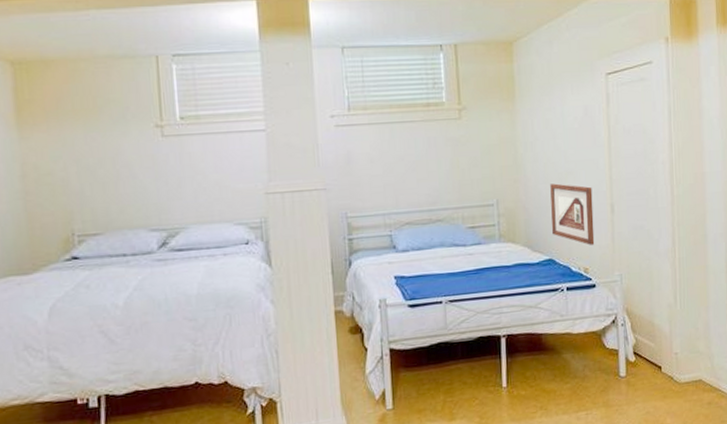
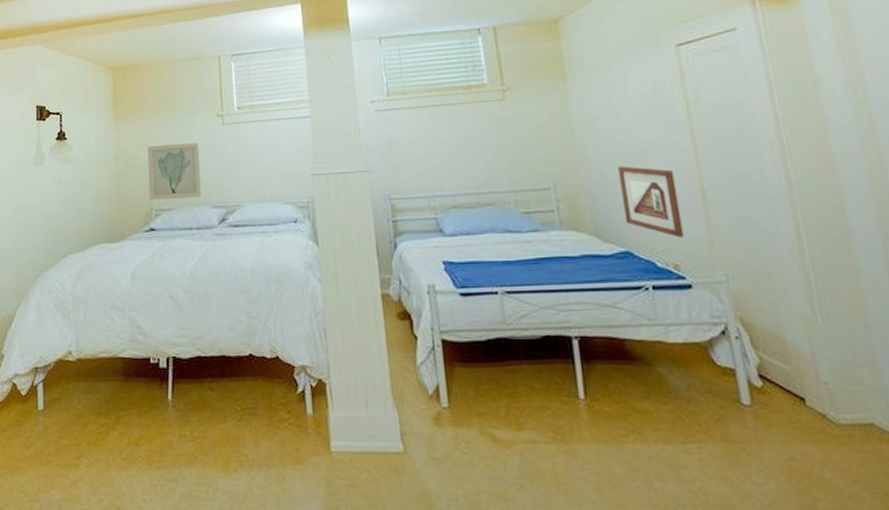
wall art: none [65,157,136,224] -> present [147,142,201,200]

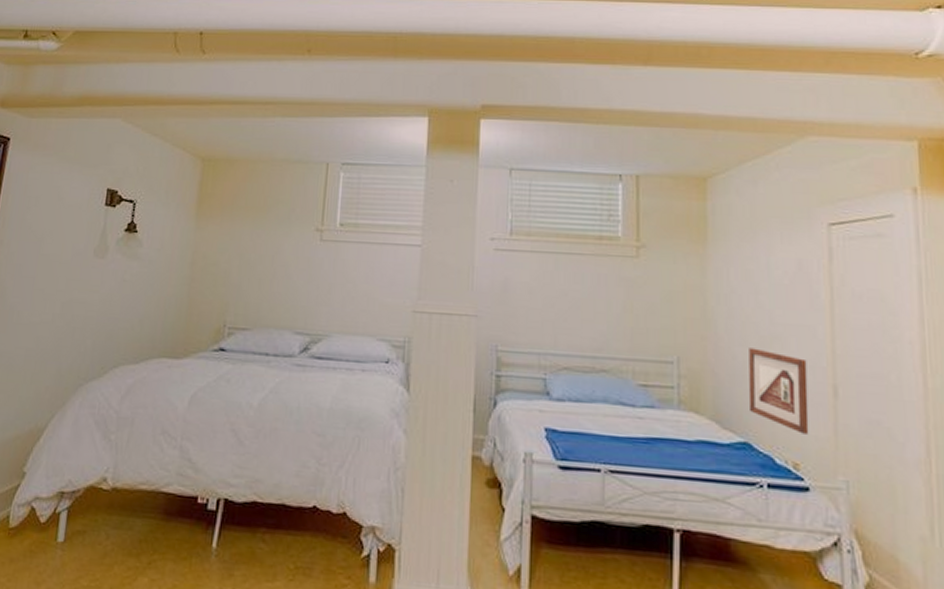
wall art: present [147,142,201,200] -> none [224,254,291,320]

